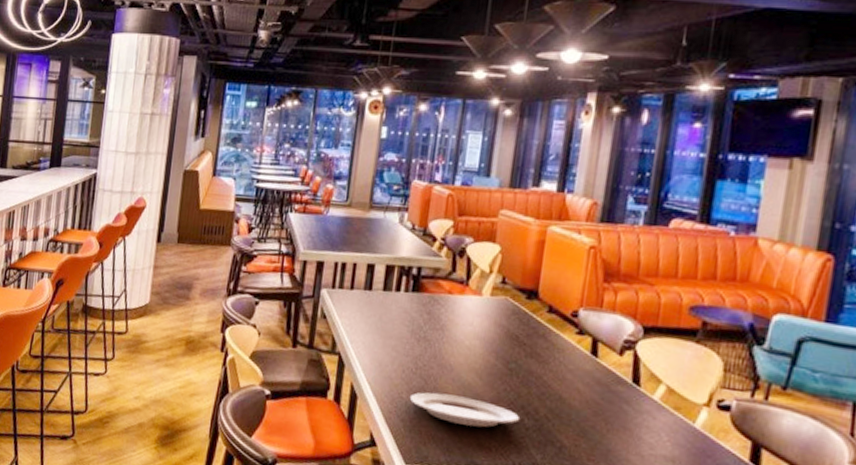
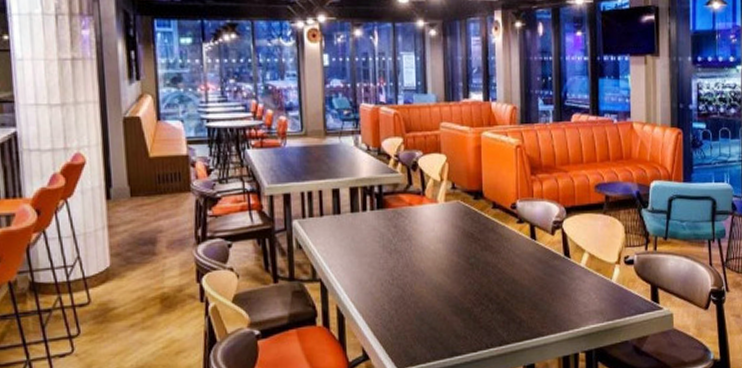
plate: present [409,392,521,428] -> none [391,296,486,322]

